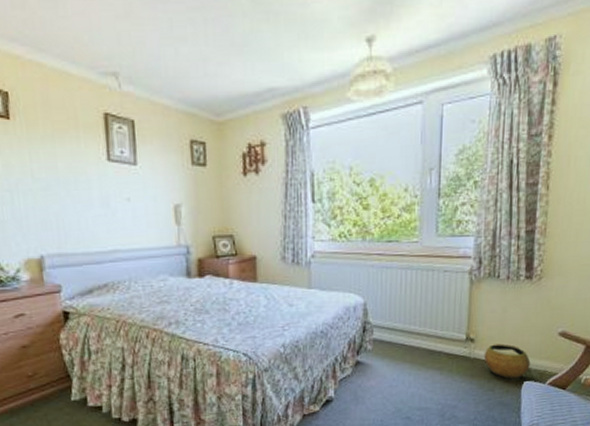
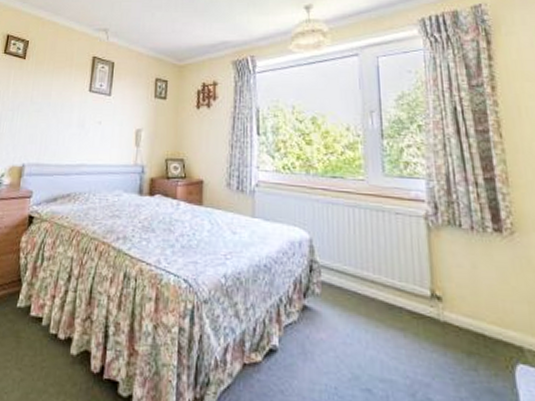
clay pot: present [484,343,531,380] -> none [456,307,522,360]

